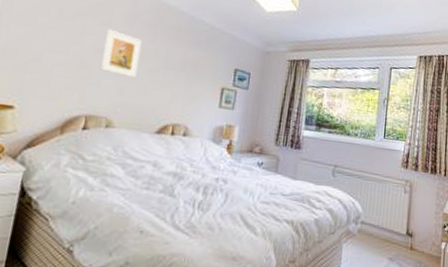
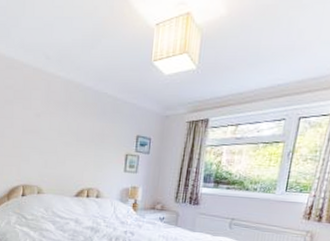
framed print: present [100,28,143,78] -> none [28,111,57,152]

